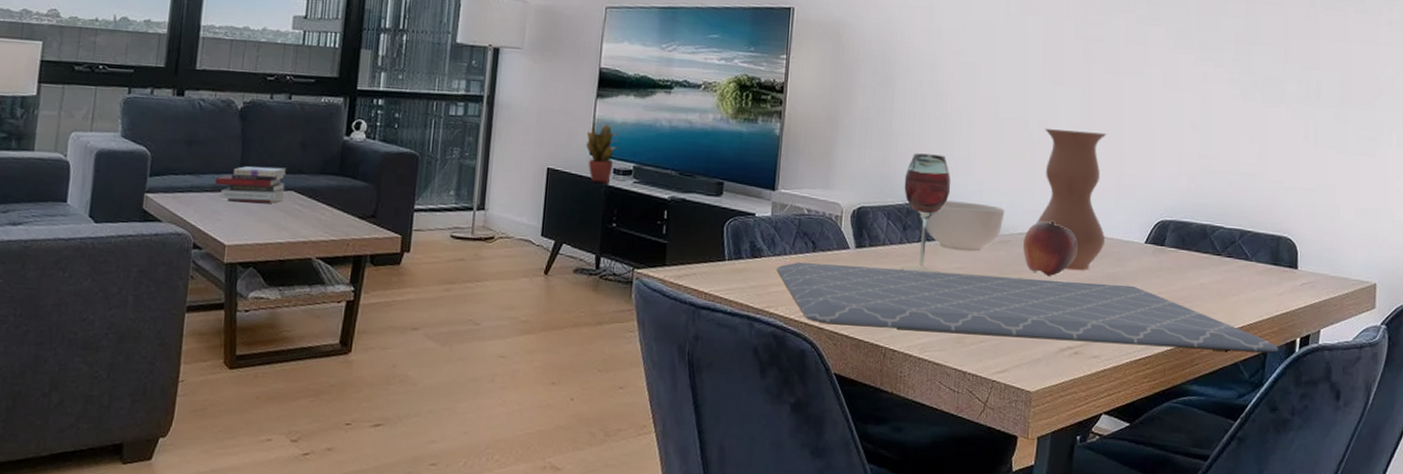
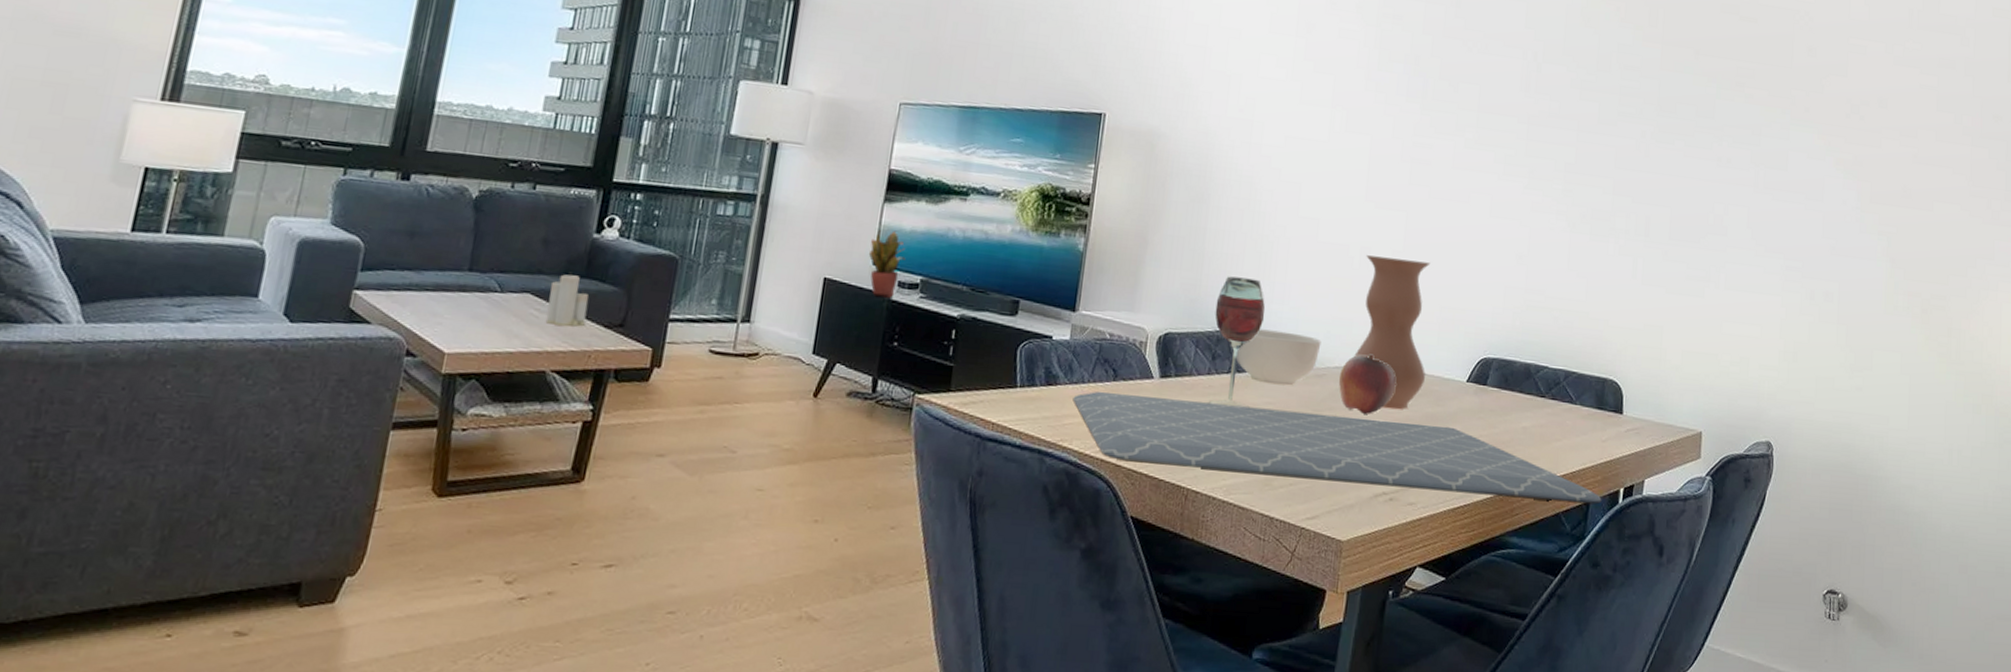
books: present [215,166,287,203] -> none [438,263,524,307]
candle: none [308,171,344,219] -> present [545,272,589,327]

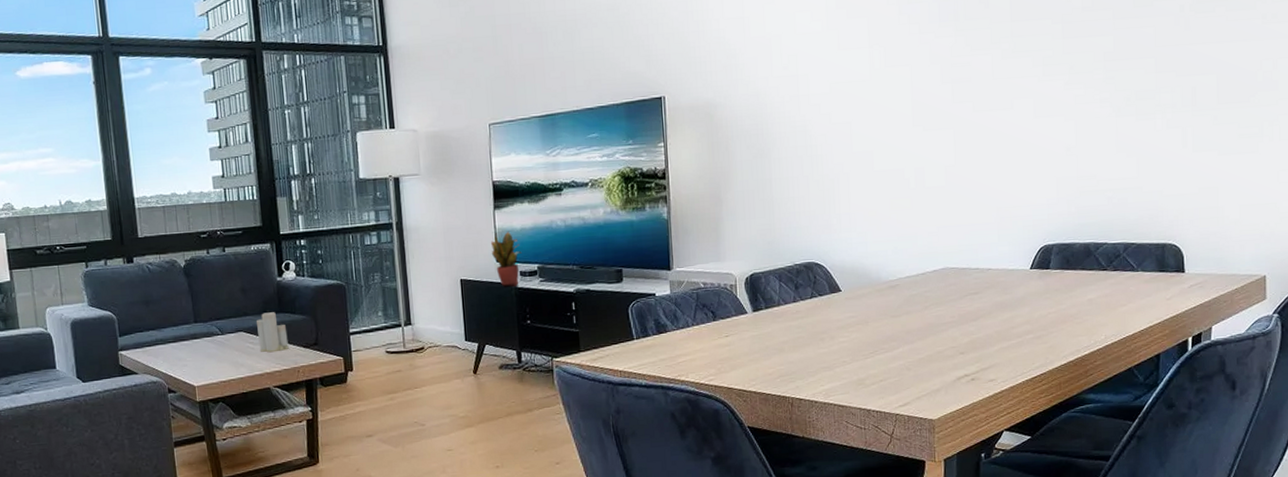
placemat: present [1073,392,1602,505] -> none [682,311,1172,384]
wineglass: present [1209,276,1266,408] -> none [791,214,836,327]
bowl: present [1236,329,1322,386] -> none [816,254,891,301]
fruit: present [1338,354,1397,414] -> none [911,260,964,312]
vase: present [1354,255,1431,409] -> none [921,170,990,303]

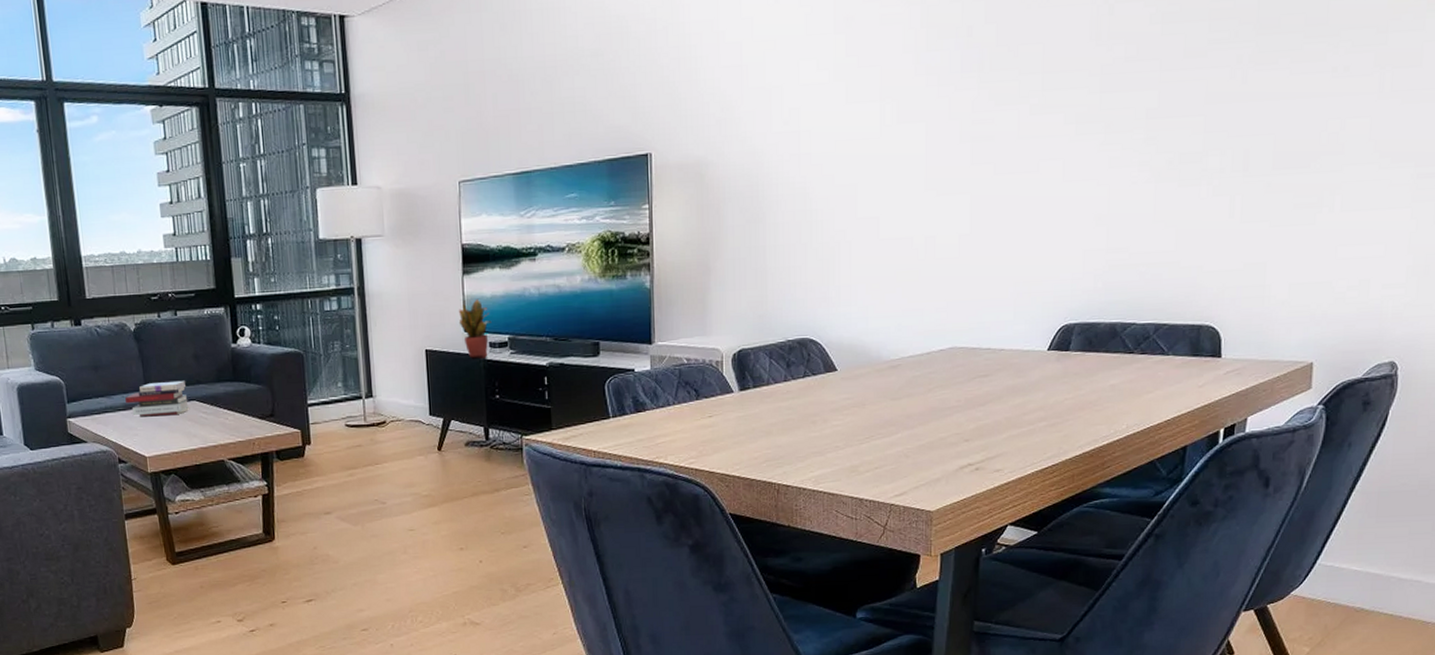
books: none [175,312,238,349] -> present [125,380,190,417]
candle: present [257,310,289,353] -> none [210,378,244,424]

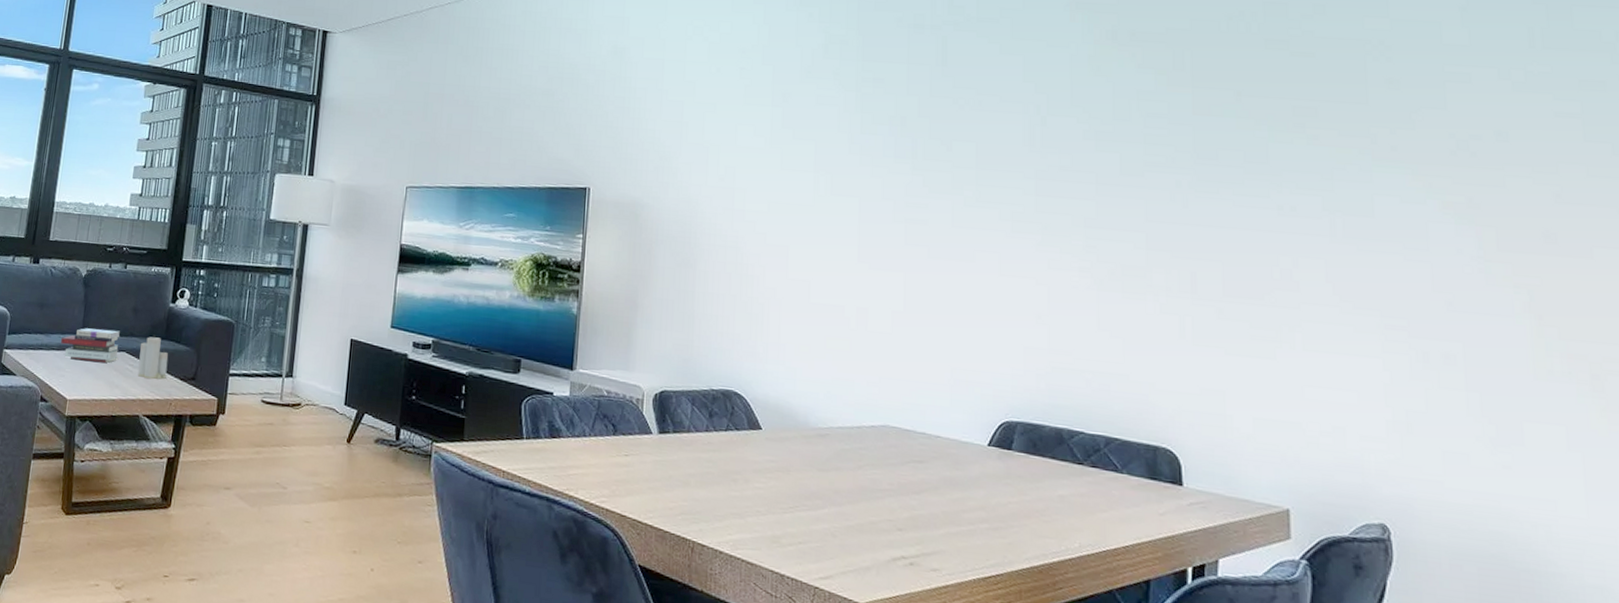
candle: none [210,378,244,424] -> present [137,334,169,379]
potted plant: present [458,298,492,360] -> none [386,297,419,358]

